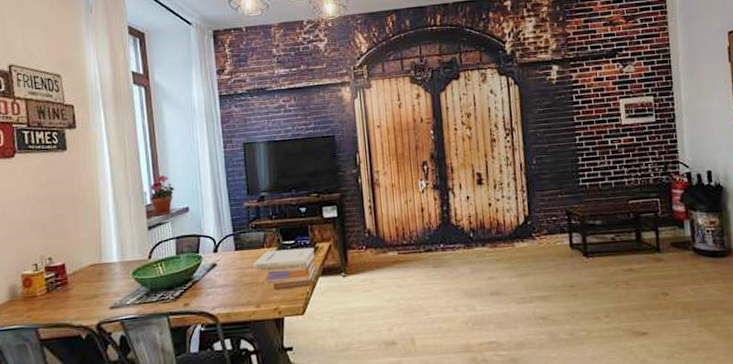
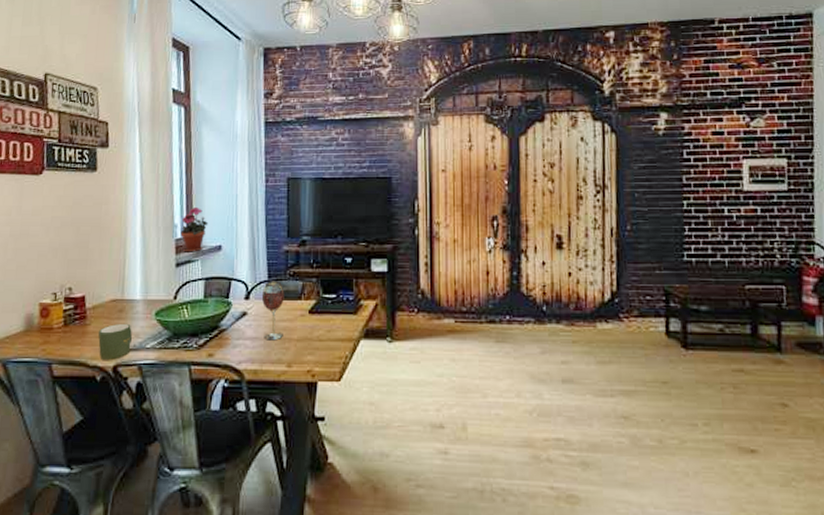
mug: none [81,284,112,321] -> present [98,323,132,361]
wineglass: none [228,233,250,287] -> present [261,281,285,341]
books: present [252,247,317,289] -> none [286,304,359,349]

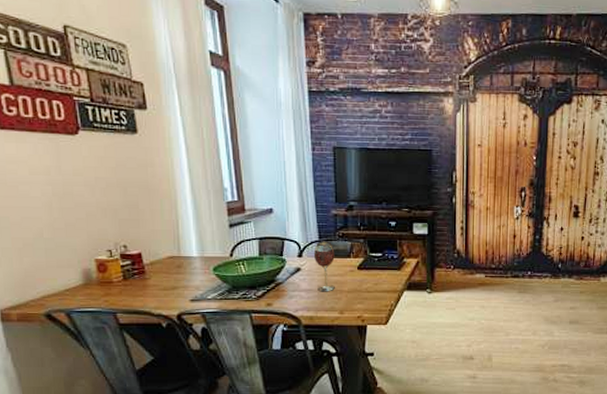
mug: present [98,323,132,361] -> none [160,277,193,310]
potted plant: present [180,208,209,252] -> none [231,173,258,215]

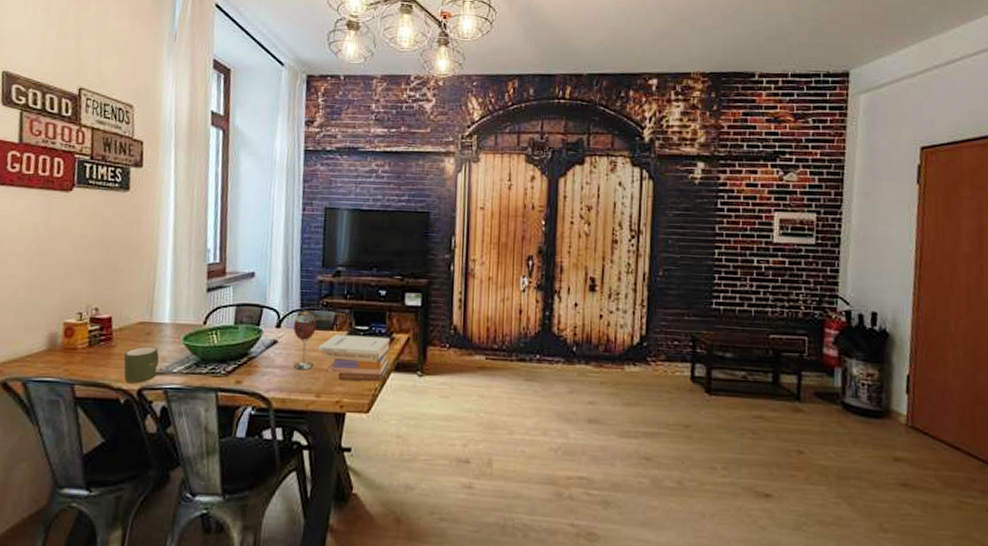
mug: none [160,277,193,310] -> present [123,346,159,384]
books: none [337,261,402,299] -> present [317,334,391,382]

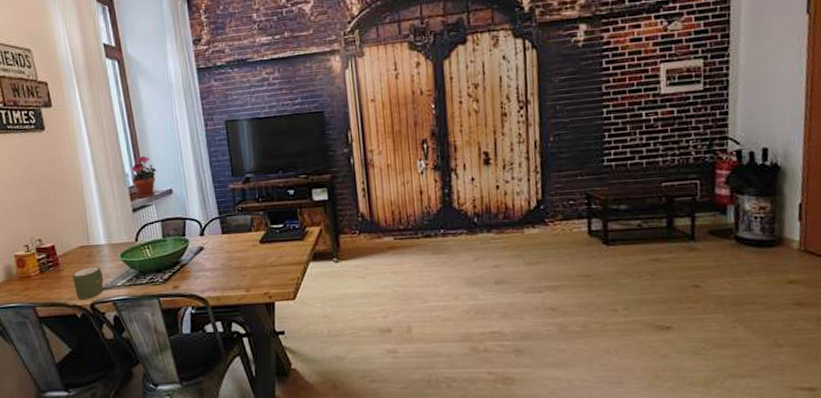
potted plant: none [213,233,242,278] -> present [132,156,157,198]
wineglass: present [293,310,317,370] -> none [214,216,239,270]
books: present [317,334,391,382] -> none [240,231,307,274]

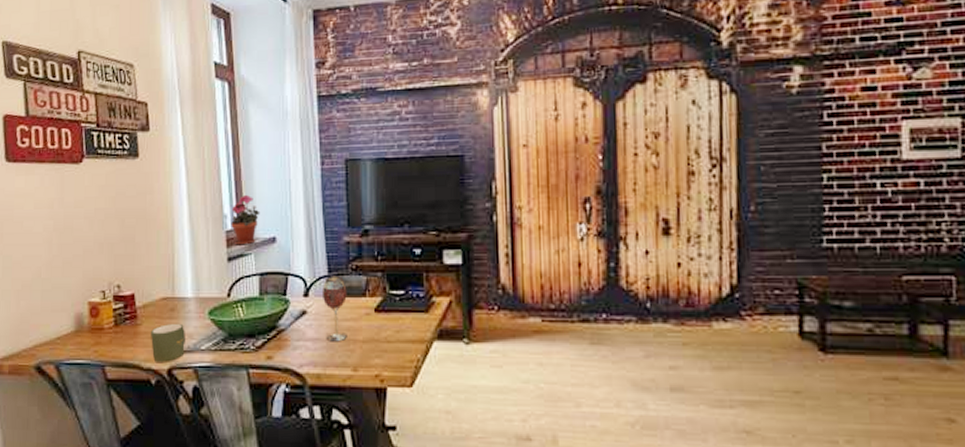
wineglass: none [214,216,239,270] -> present [321,276,347,342]

